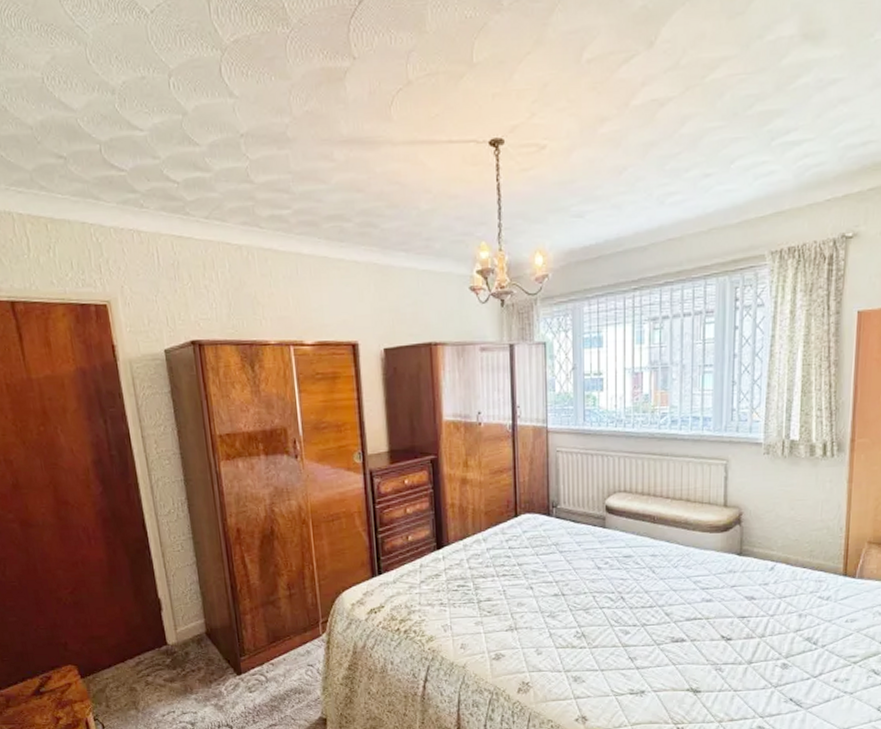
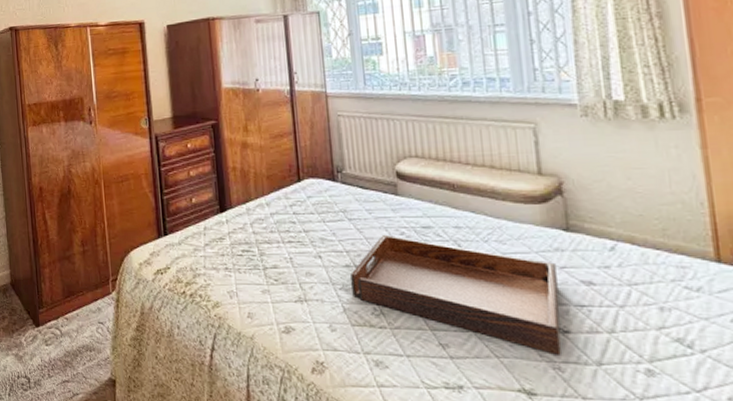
serving tray: none [558,564,728,659] -> present [351,234,561,355]

